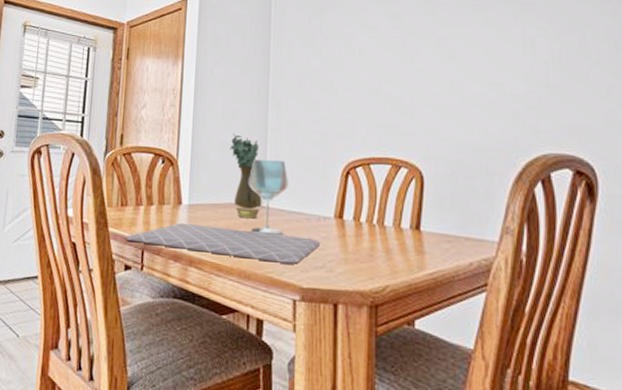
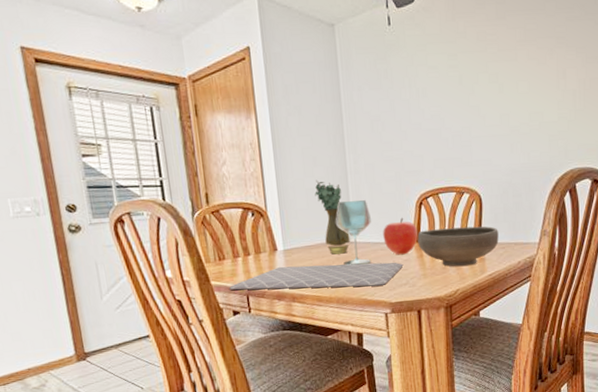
fruit: none [300,186,342,231] -> present [383,217,418,255]
bowl: none [340,205,444,258] -> present [417,226,499,267]

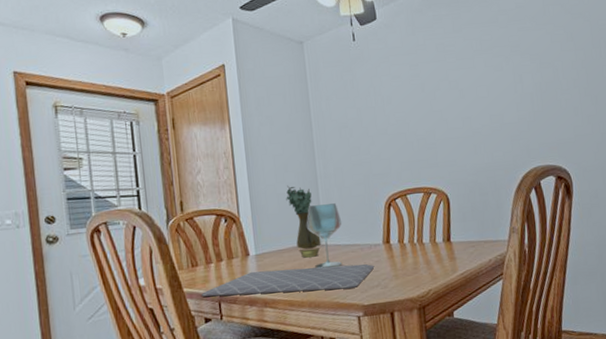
fruit: present [383,217,418,255] -> none [353,219,388,257]
bowl: present [417,226,499,267] -> none [387,225,469,267]

